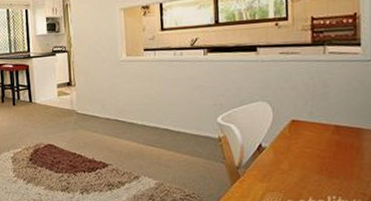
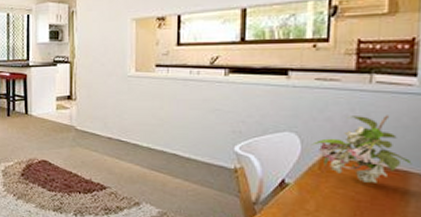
plant: none [280,80,363,141] -> present [310,115,412,183]

